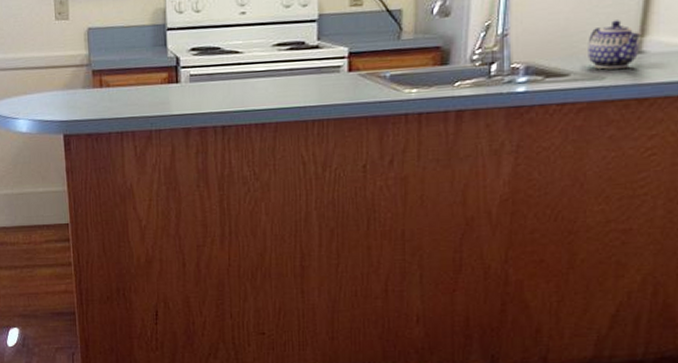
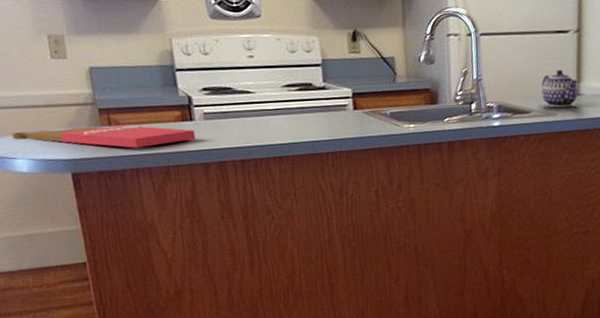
cutting board: none [16,87,180,111] -> present [11,125,196,148]

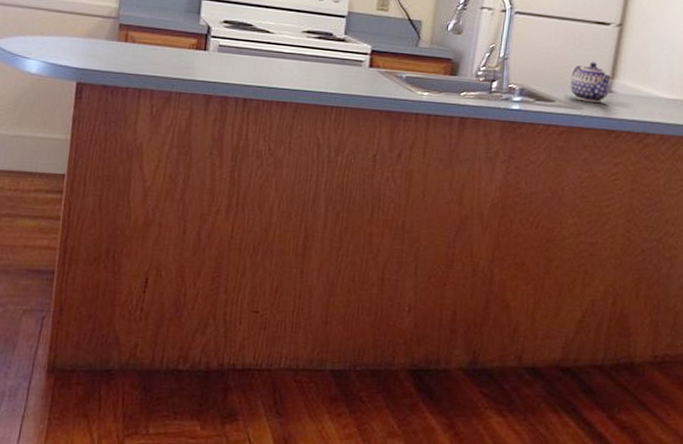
cutting board: present [11,125,196,148] -> none [31,33,206,70]

